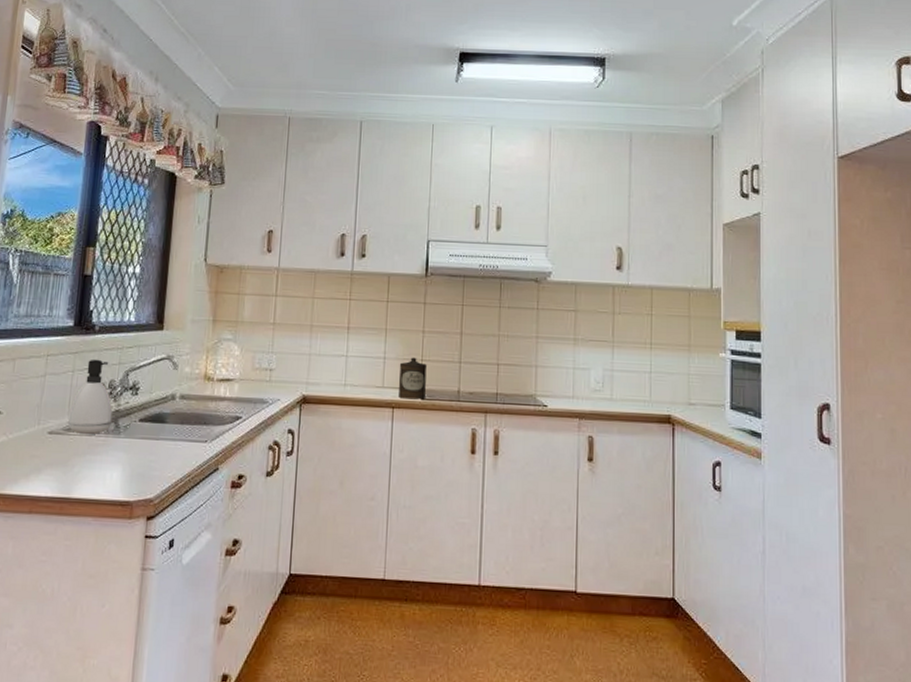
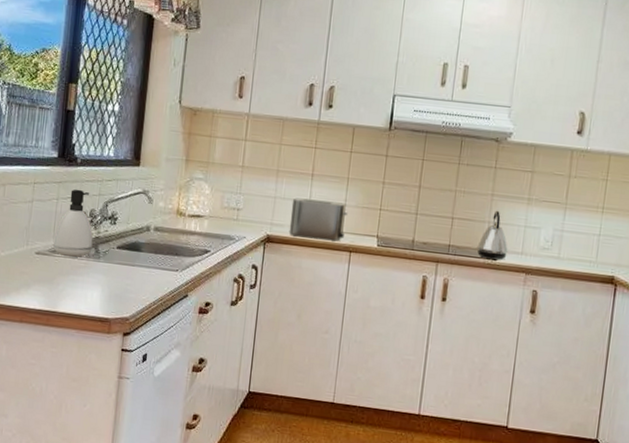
toaster: none [326,353,388,399] -> present [288,197,348,243]
canister: present [399,357,427,400] -> none [356,206,385,247]
kettle: none [526,353,558,406] -> present [477,210,508,260]

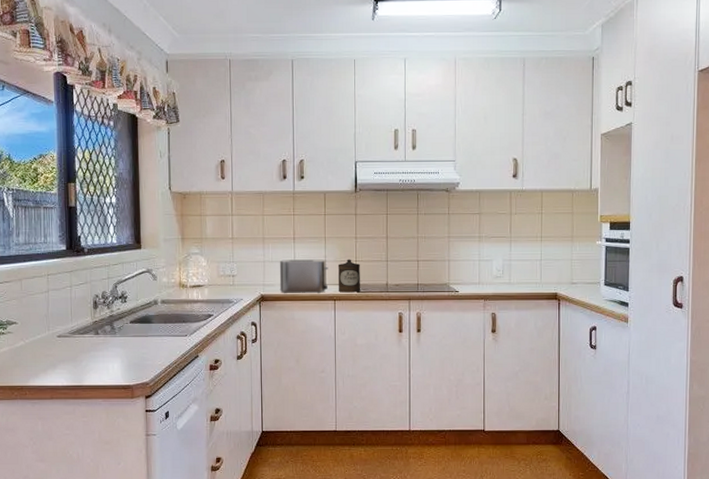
soap dispenser: present [53,189,93,258] -> none [72,275,108,336]
canister: none [356,206,385,247] -> present [337,259,360,293]
kettle: present [477,210,508,260] -> none [441,249,467,292]

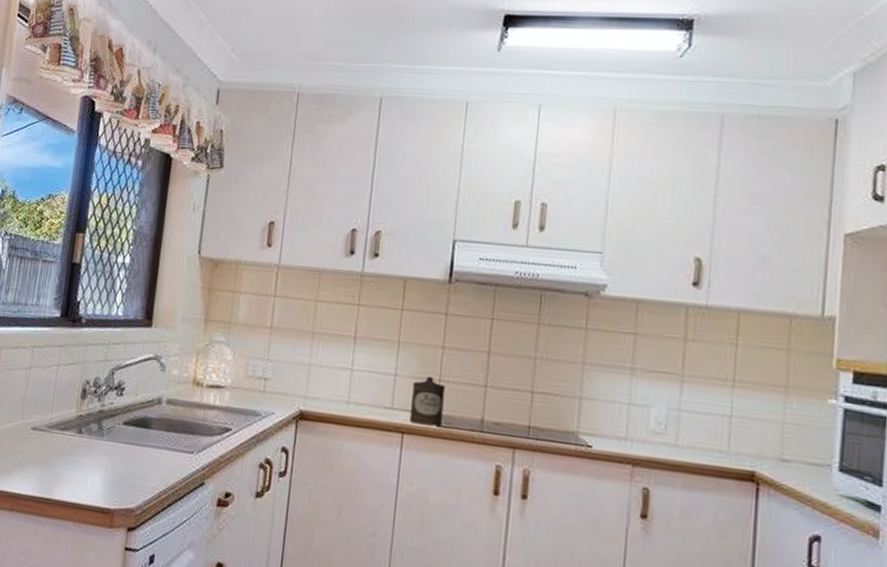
toaster: present [279,259,328,294] -> none [326,365,399,421]

